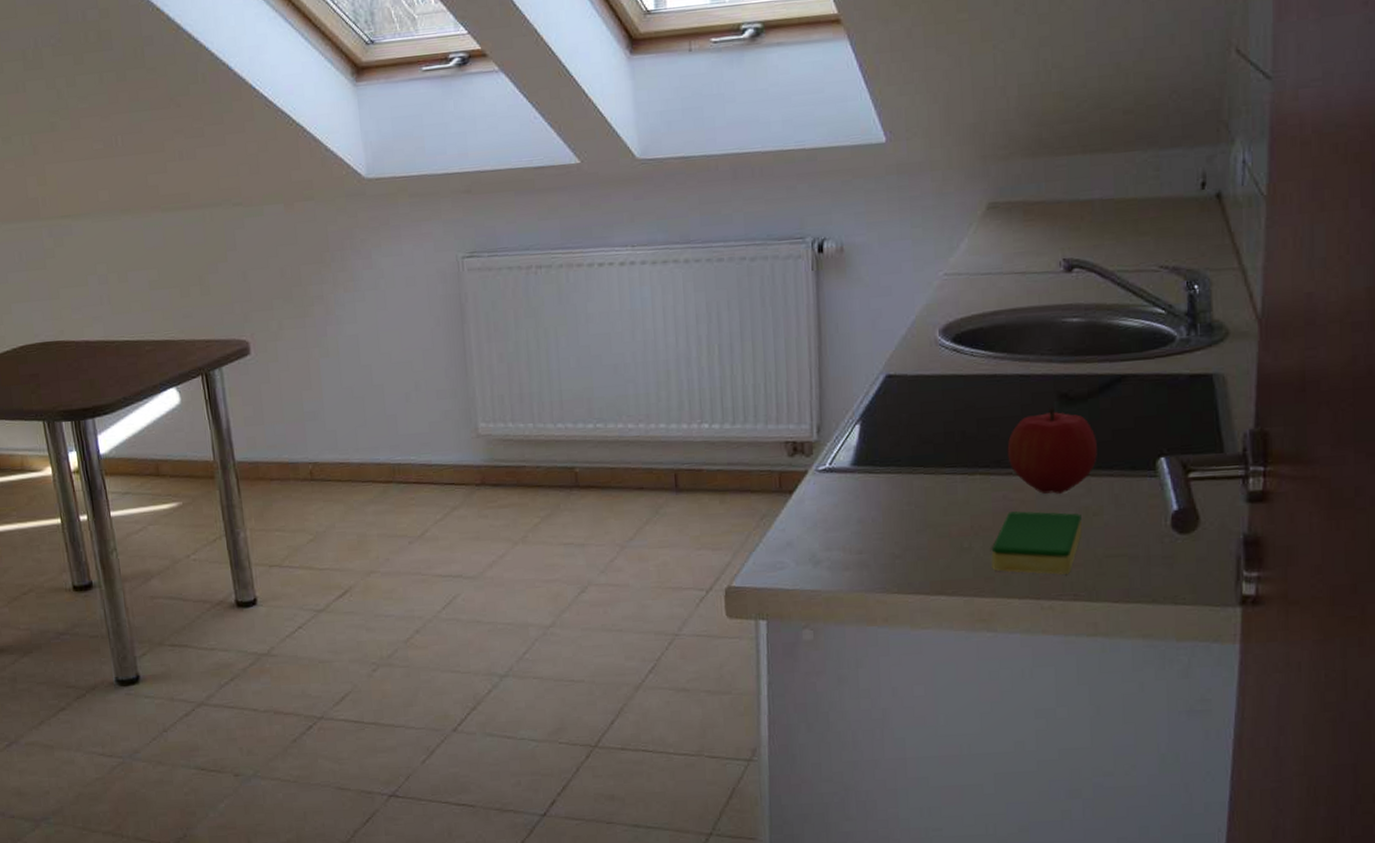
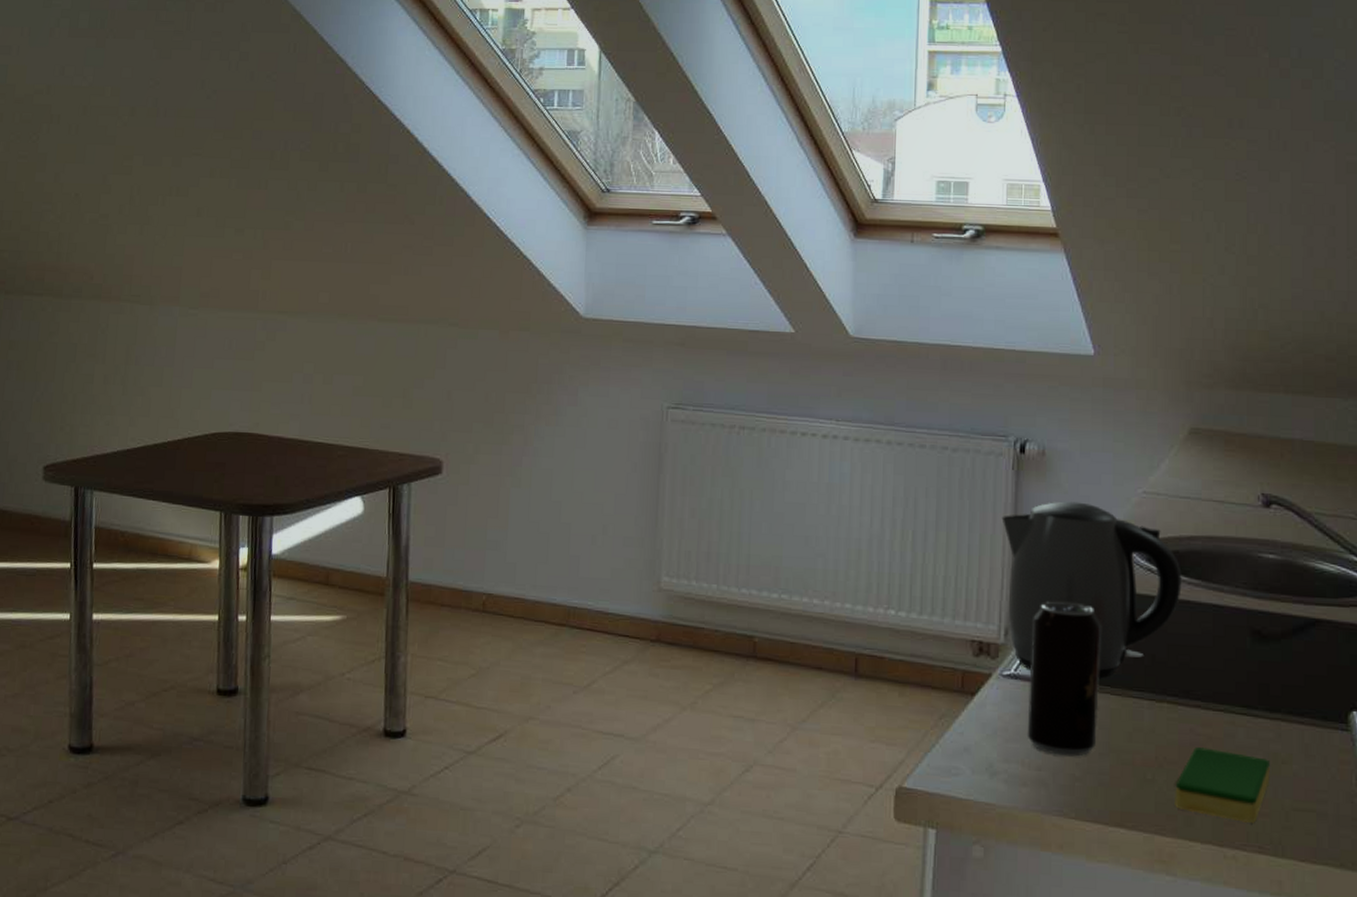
kettle: none [805,293,988,463] -> present [1001,501,1182,679]
beverage can: none [843,392,914,538] -> present [1027,601,1101,757]
fruit: present [1007,406,1097,494] -> none [1197,641,1288,735]

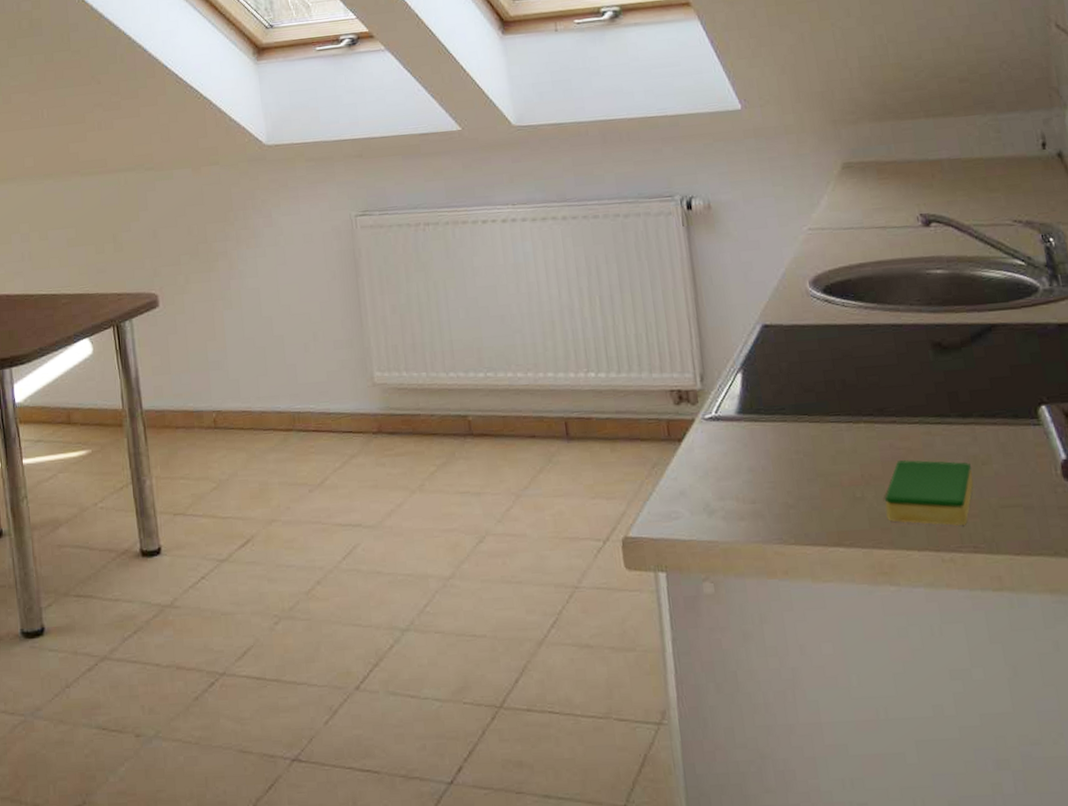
kettle: present [1001,501,1182,679] -> none [680,247,860,411]
beverage can: present [1027,601,1101,757] -> none [724,341,803,487]

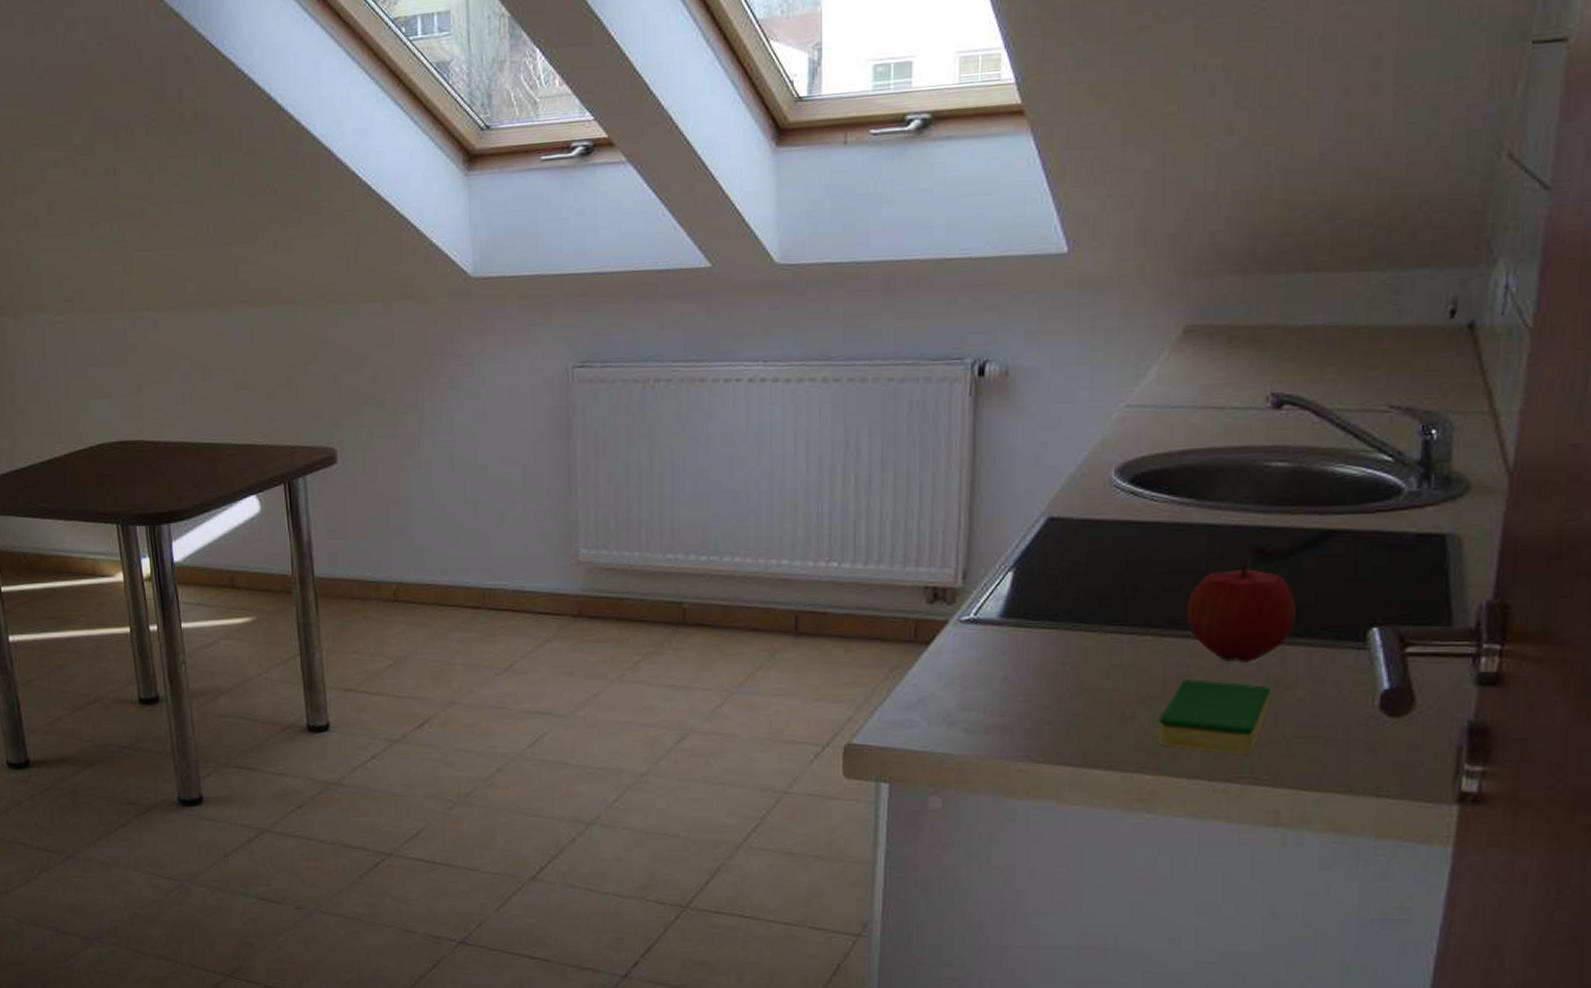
fruit: none [887,354,979,443] -> present [1186,562,1296,662]

